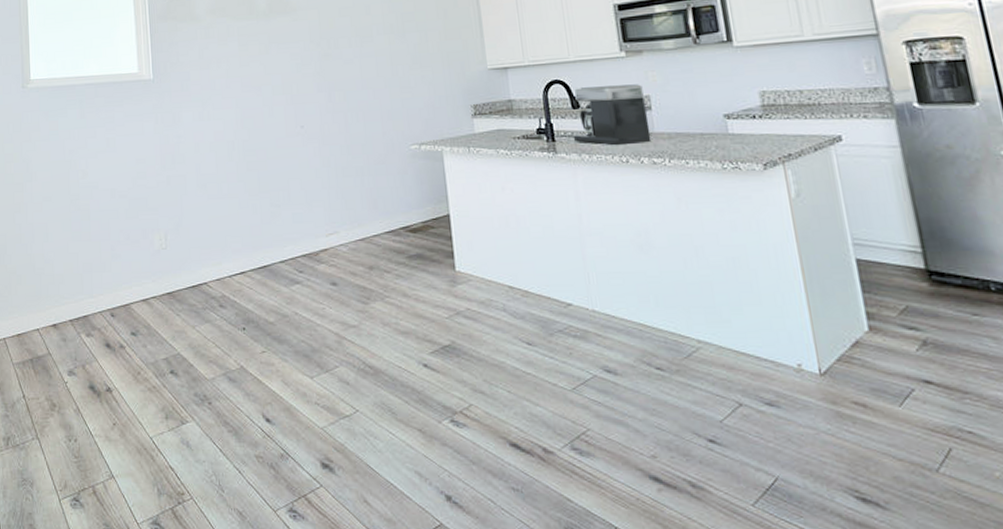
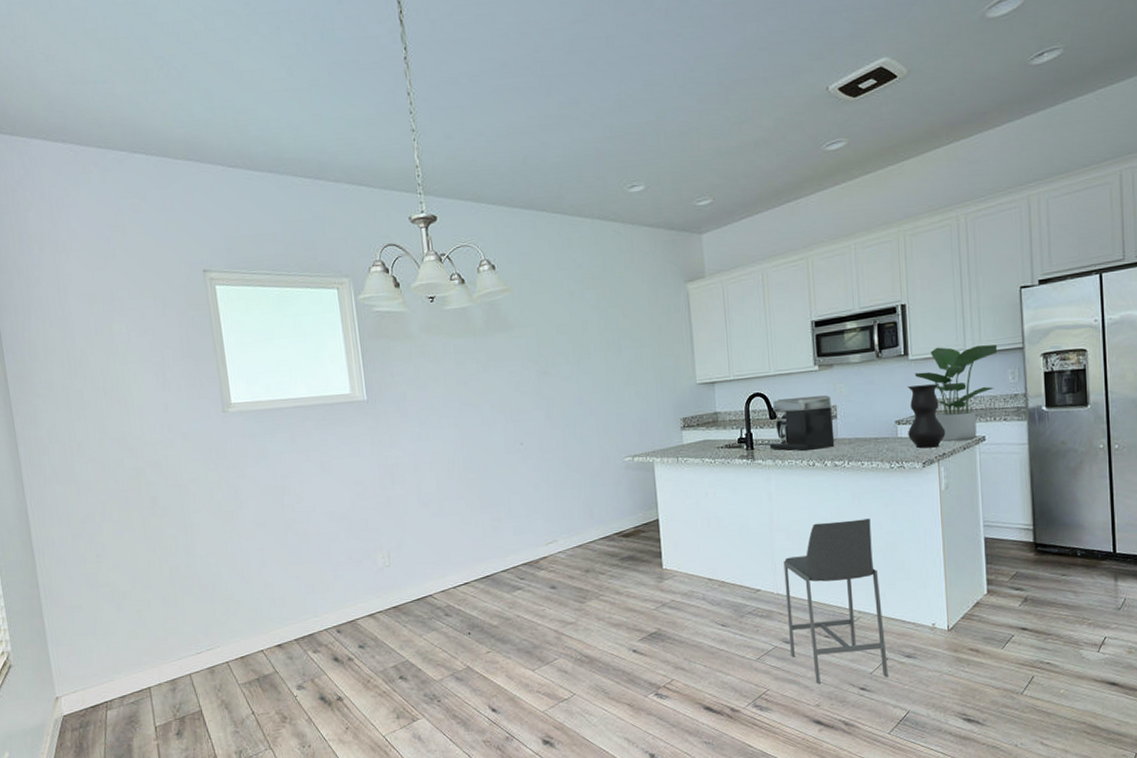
bar stool: none [598,227,745,429] -> present [783,518,888,685]
vase: none [734,74,790,148] -> present [907,384,946,449]
potted plant: none [741,31,846,141] -> present [914,344,998,442]

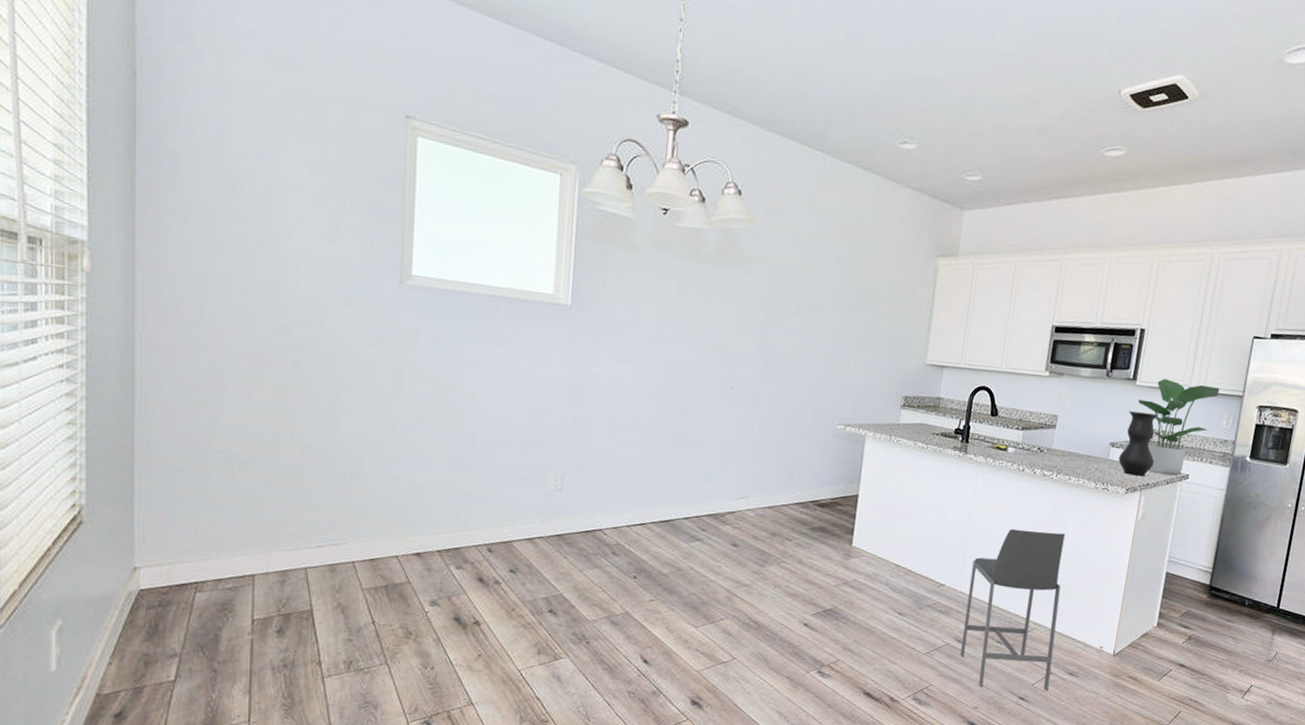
coffee maker: present [769,395,835,452] -> none [984,397,1054,457]

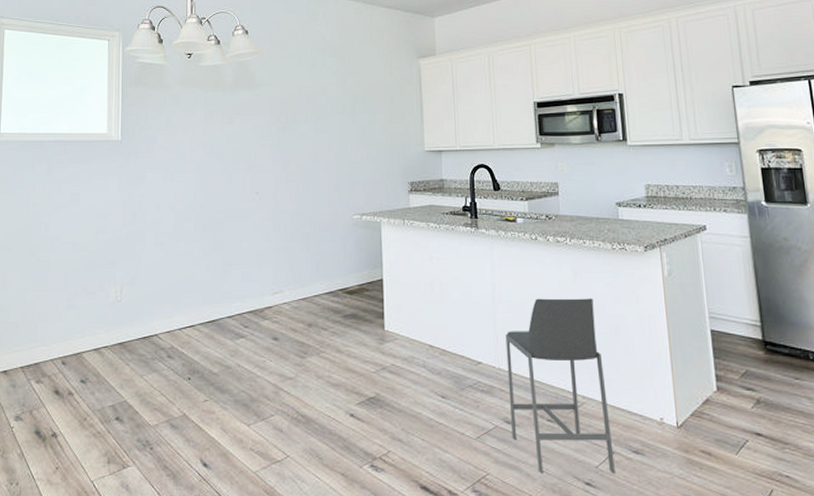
vase: present [1118,411,1159,477] -> none [626,170,666,232]
potted plant: present [1137,378,1220,476] -> none [633,136,714,228]

